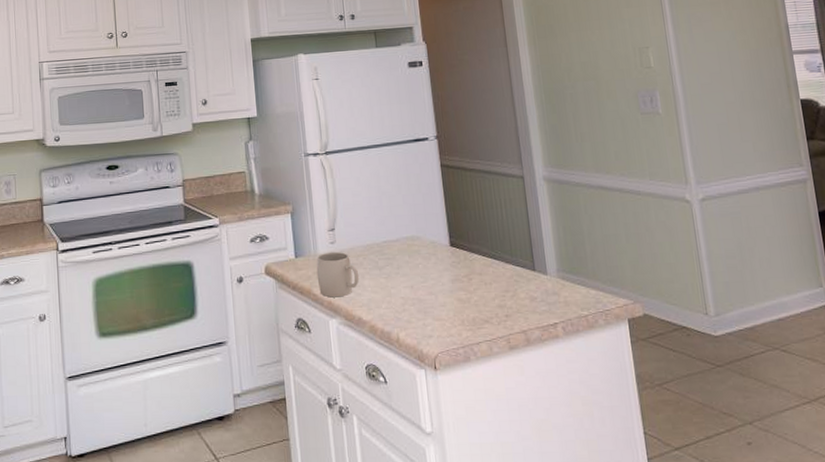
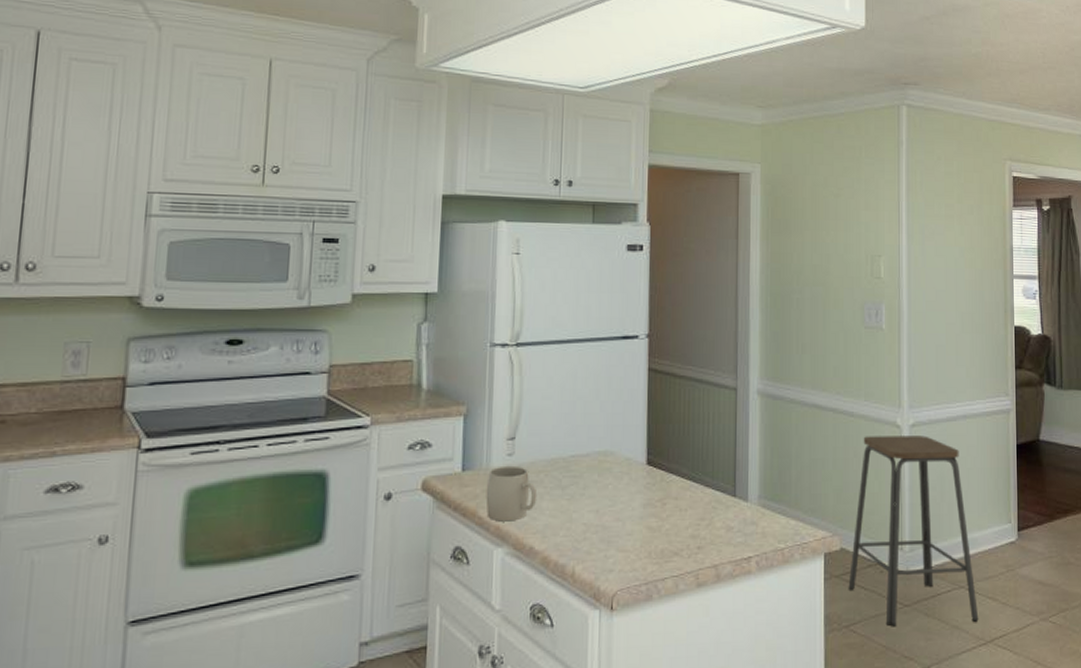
bar stool: none [653,208,799,386] -> present [848,436,979,627]

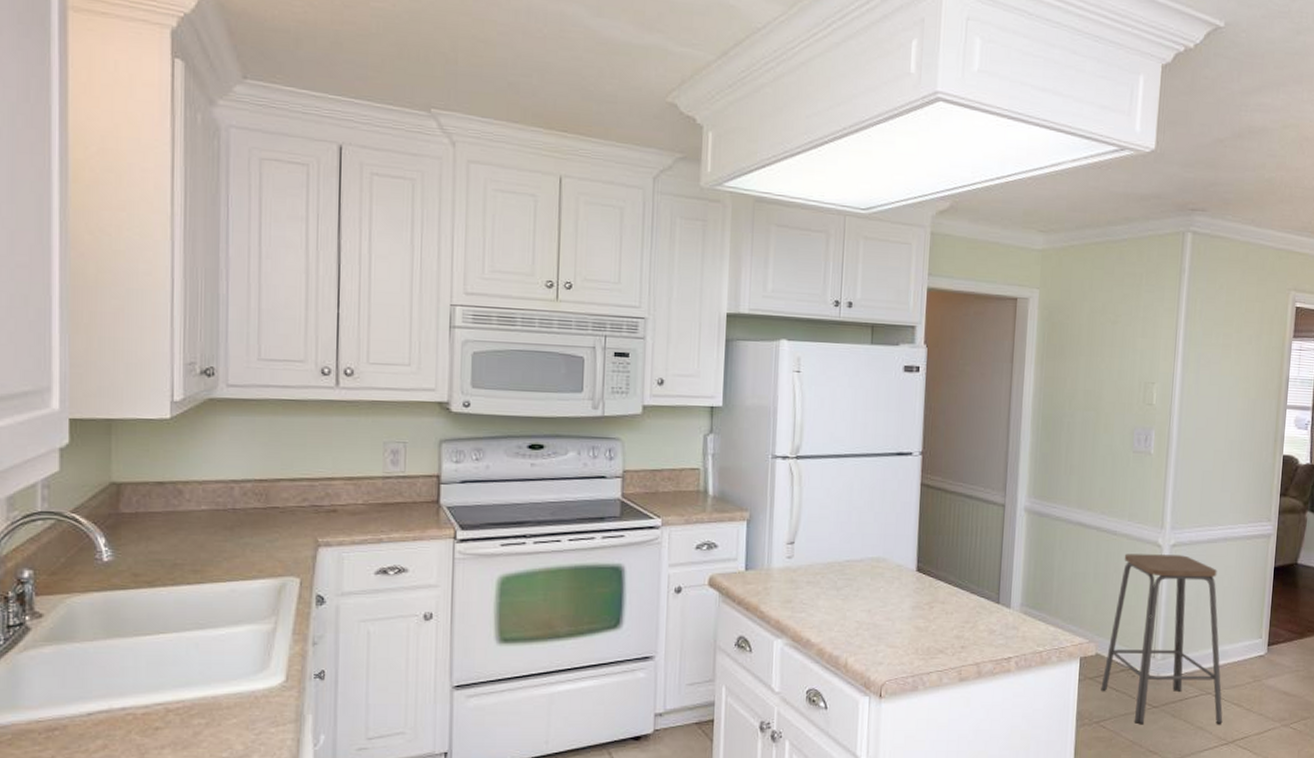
mug: present [486,465,538,522] -> none [767,567,814,617]

